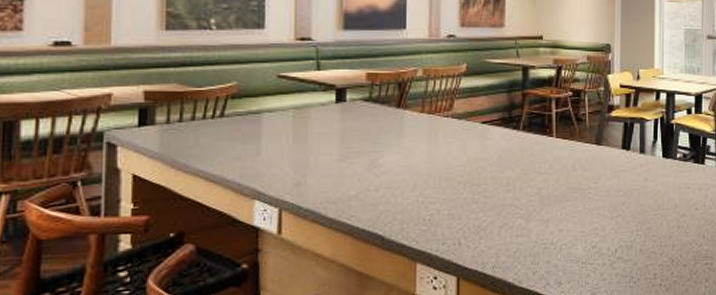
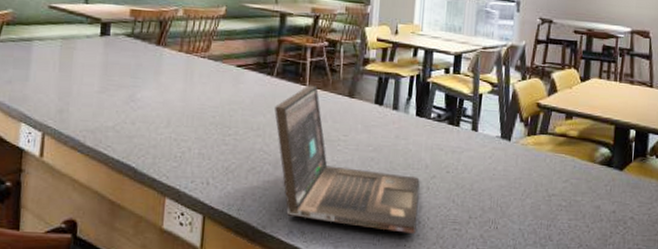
laptop: none [523,136,671,273] -> present [274,85,420,235]

